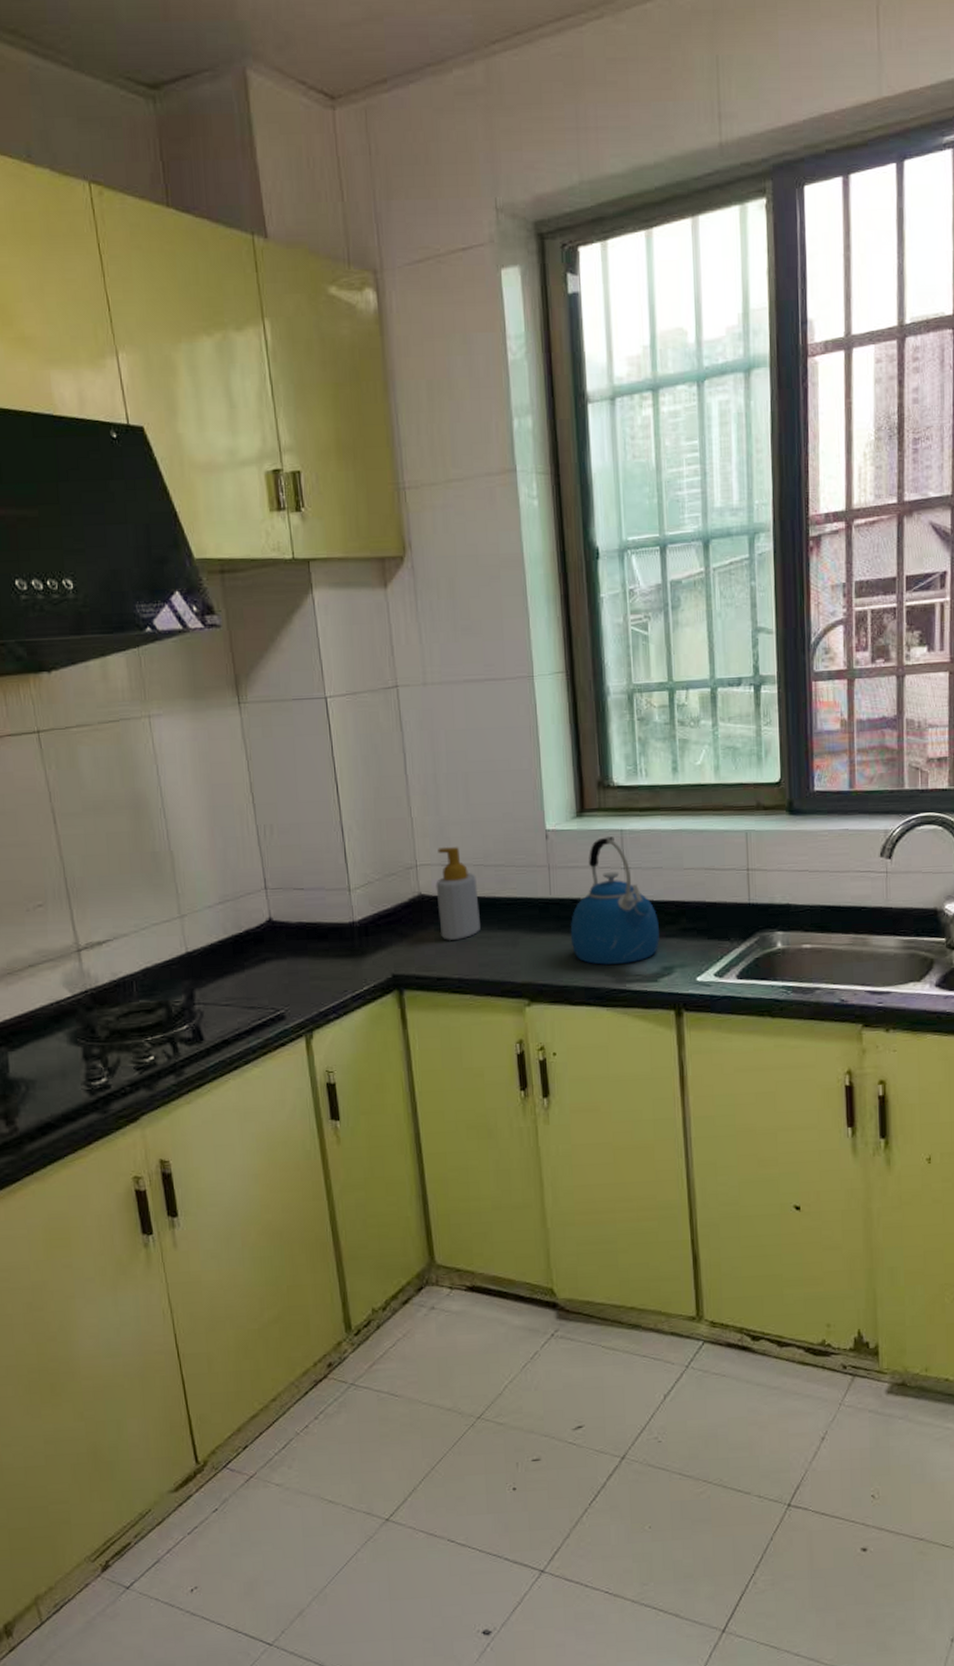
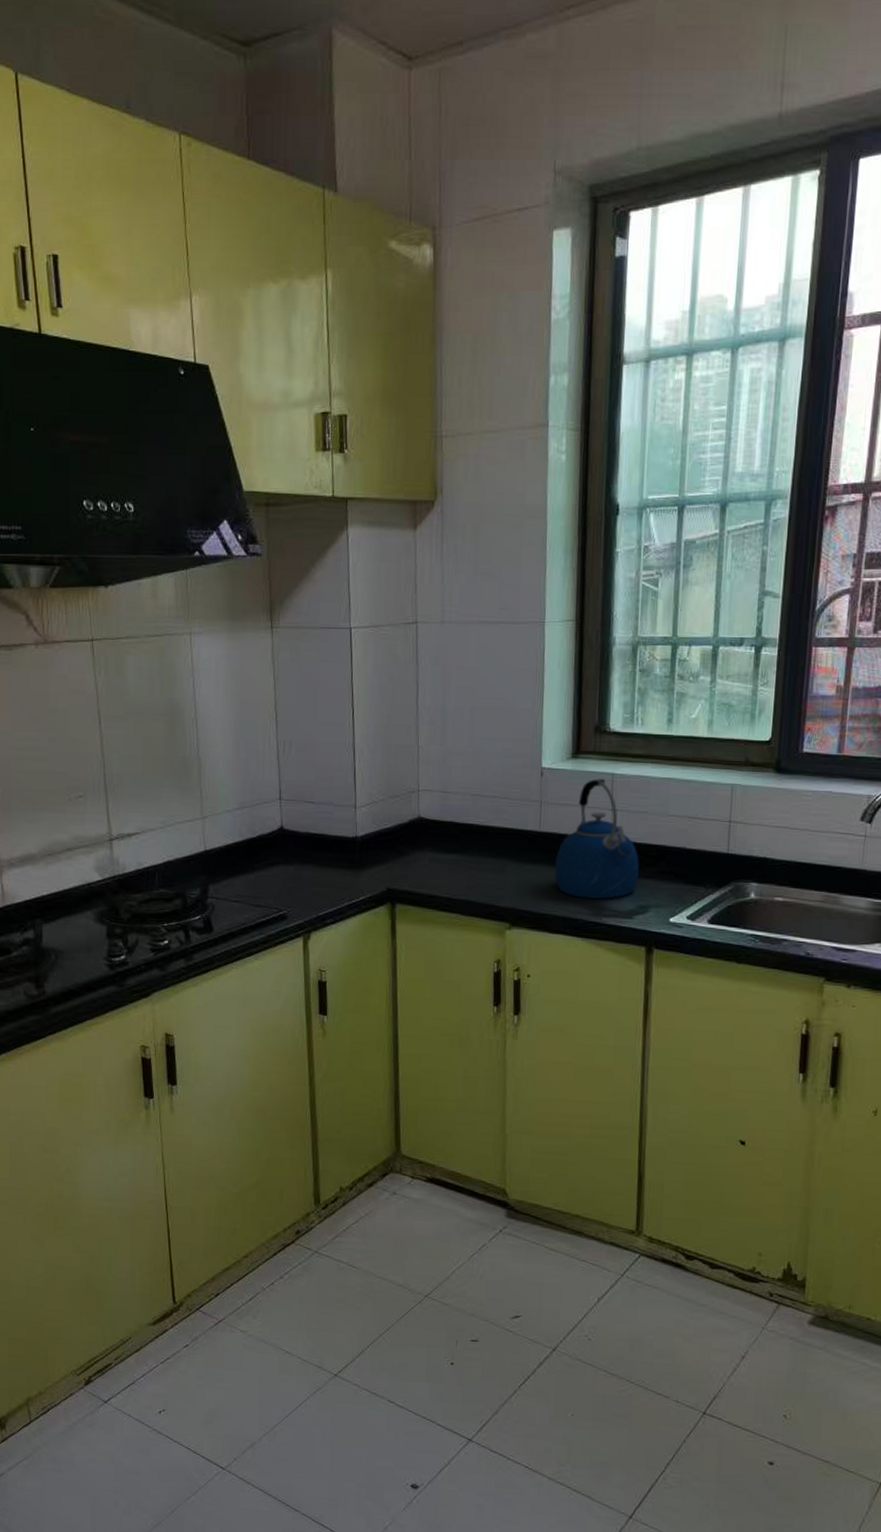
soap bottle: present [435,846,480,940] -> none [434,775,473,862]

